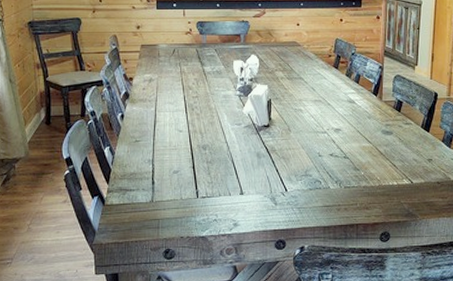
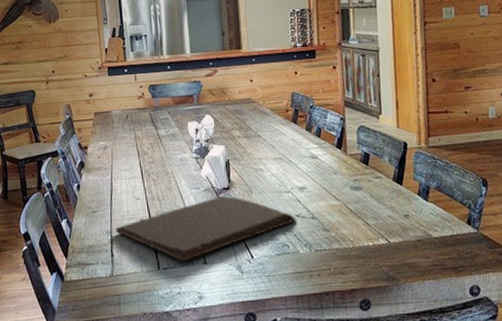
cutting board: none [157,133,331,192] -> present [115,196,297,262]

